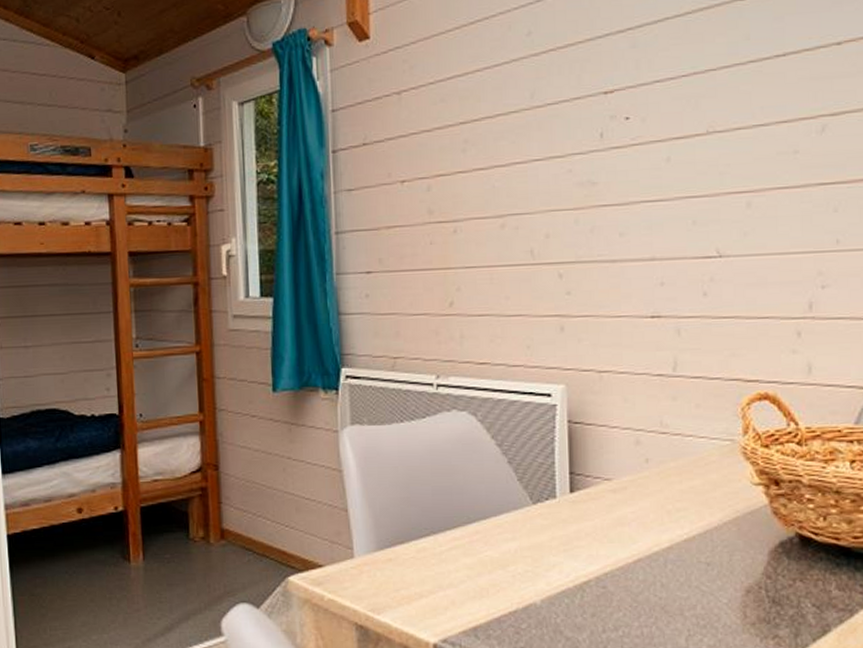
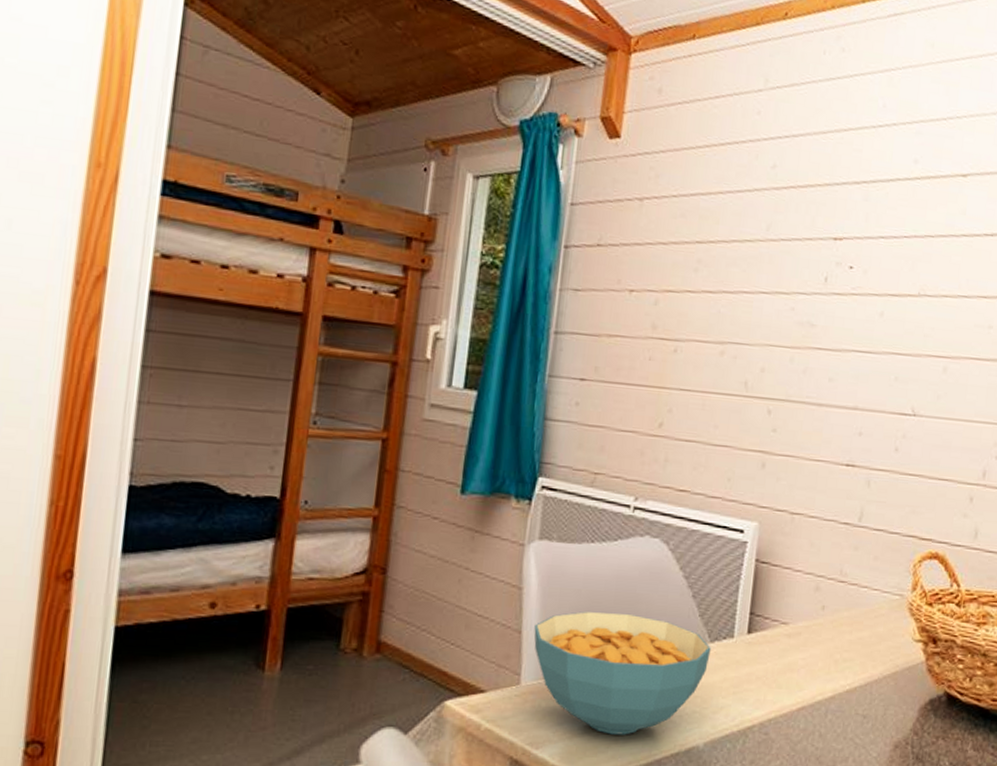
cereal bowl: none [359,484,535,597] -> present [534,612,711,735]

